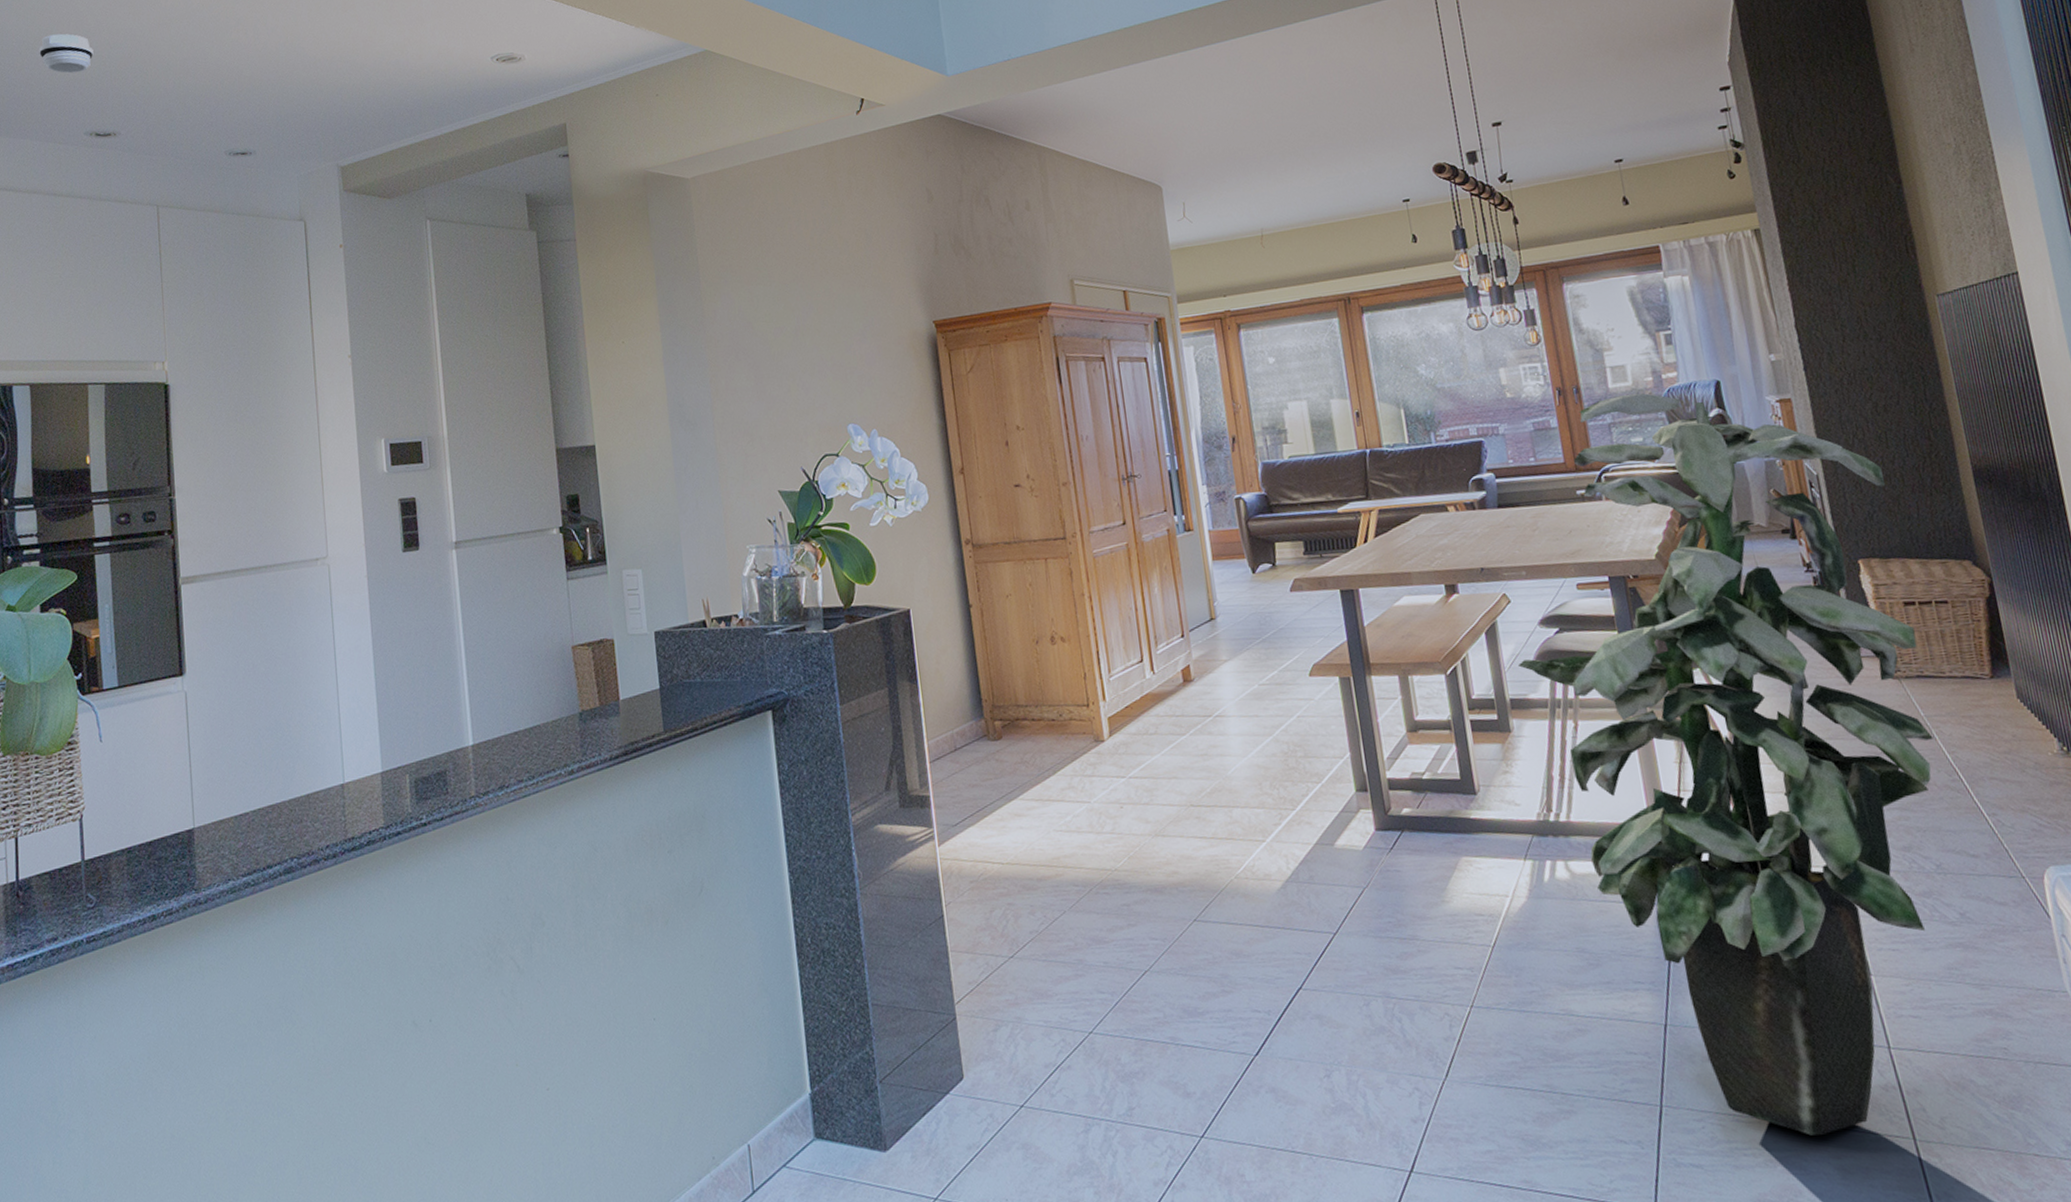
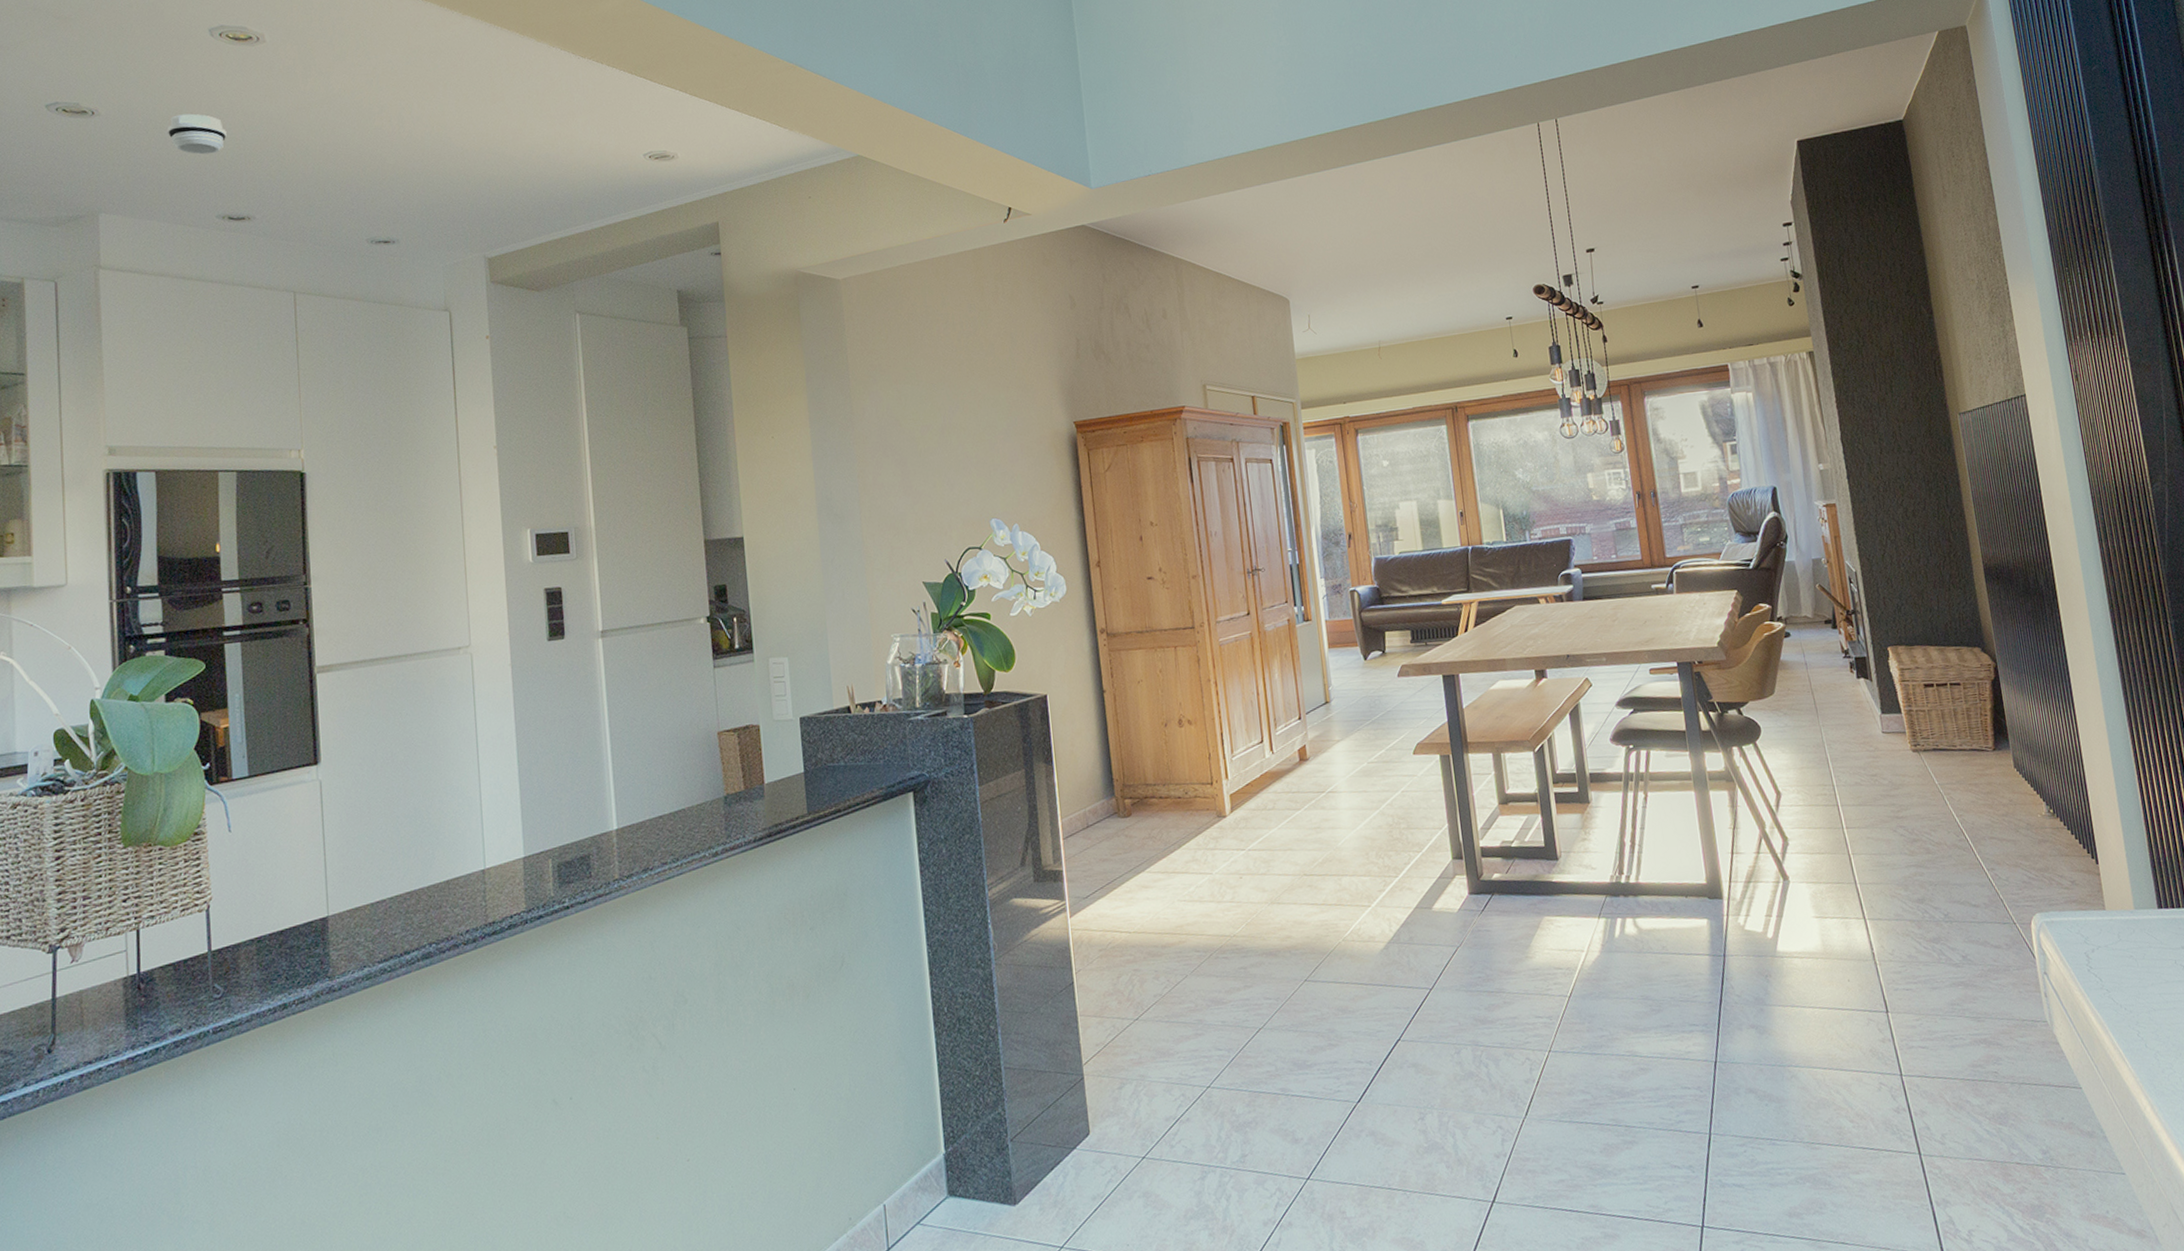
indoor plant: present [1517,393,1934,1136] -> none [1597,497,1945,1155]

